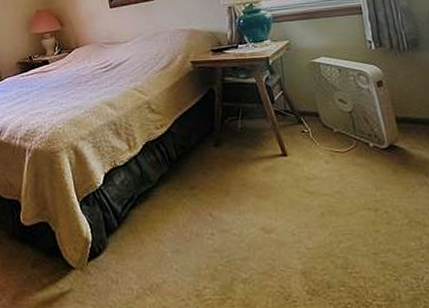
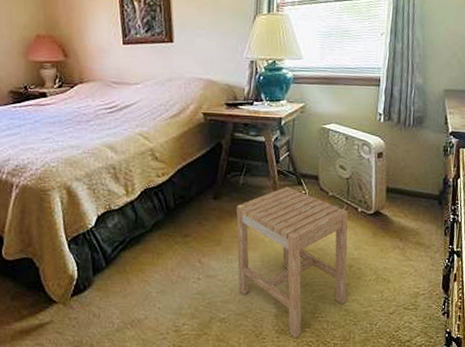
stool: none [238,126,381,300] -> present [236,186,348,338]

